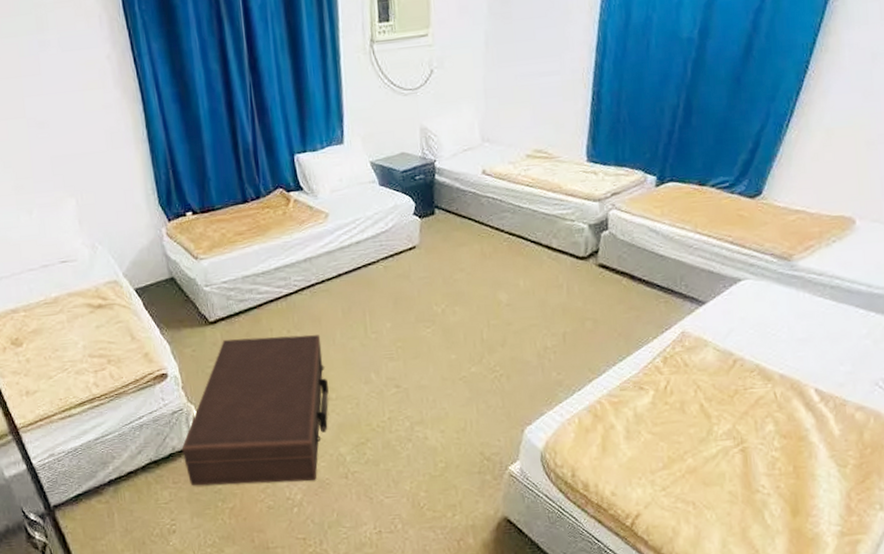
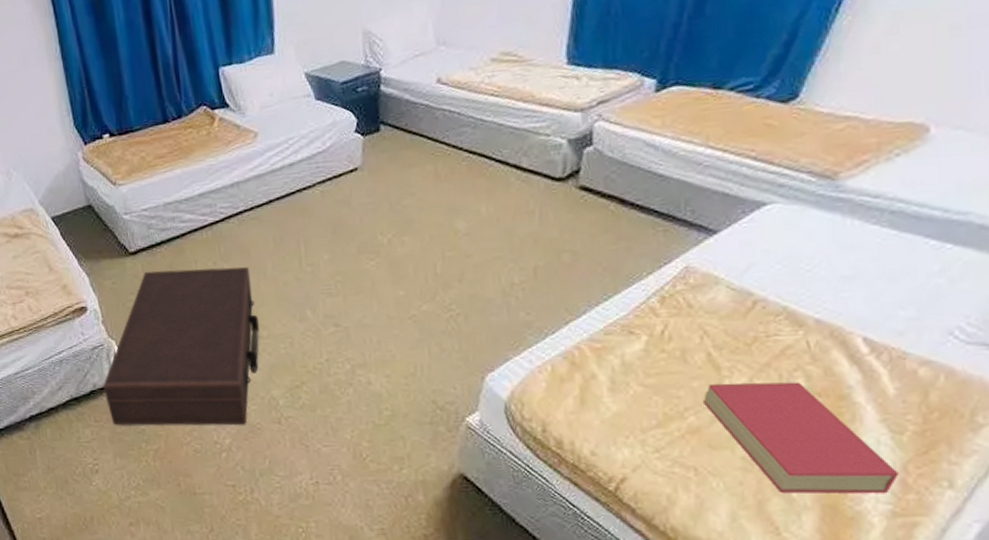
book: none [698,426,845,521] -> present [704,382,899,494]

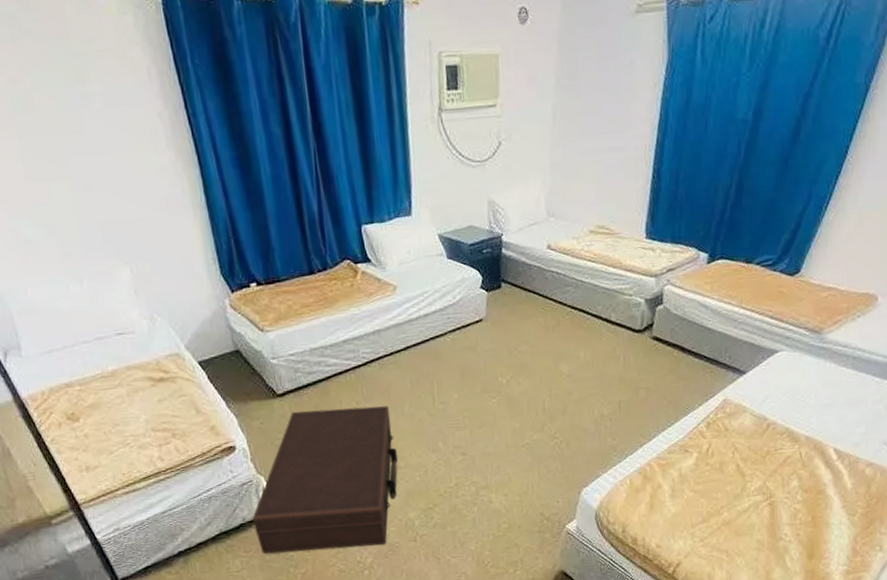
book: present [704,382,899,494] -> none [734,482,852,564]

